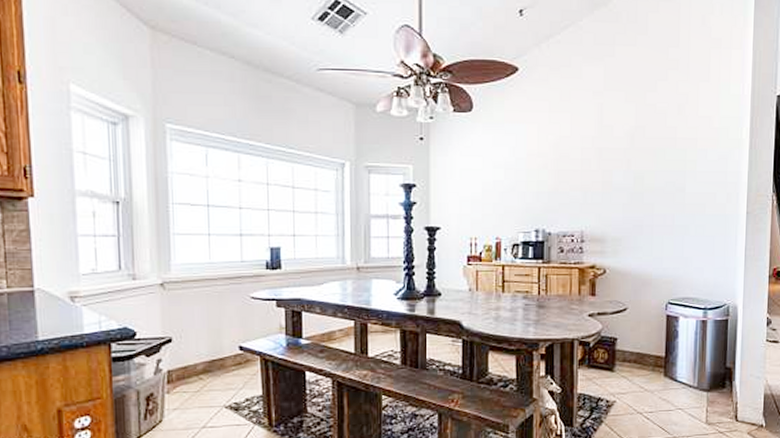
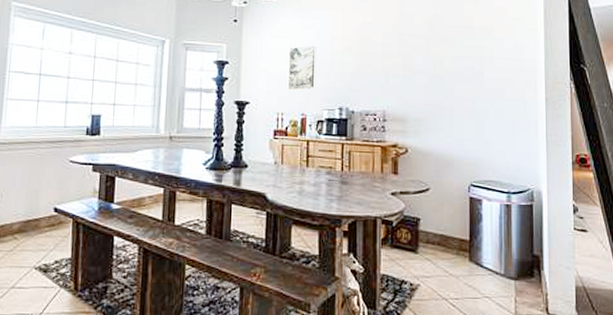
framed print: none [480,163,511,214] -> present [287,45,317,91]

